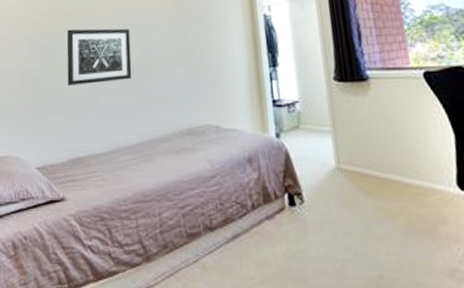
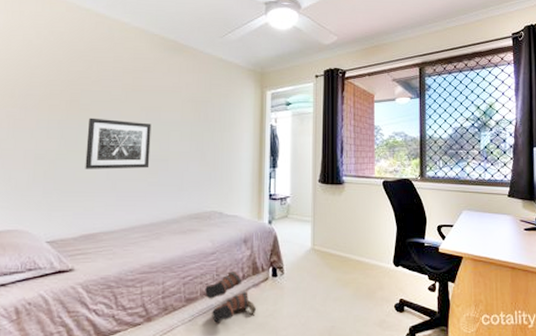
boots: none [208,199,275,266] -> present [205,271,257,323]

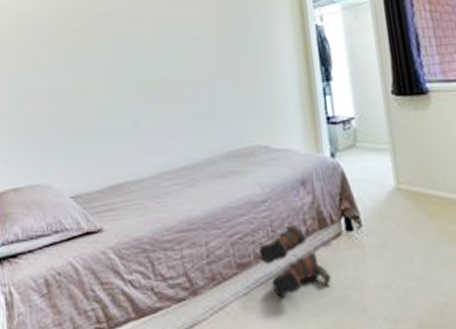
wall art: present [85,117,152,169] -> none [102,42,174,106]

